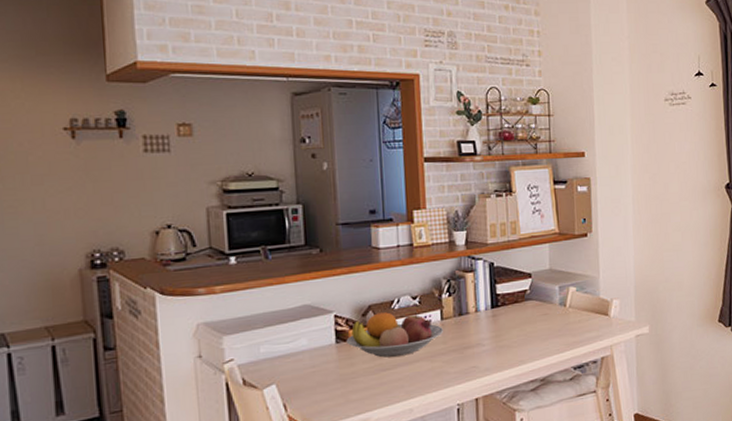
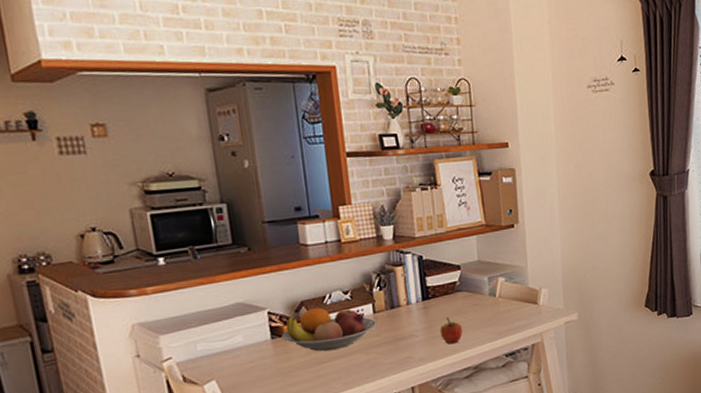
apple: none [507,326,530,355] -> present [440,317,462,344]

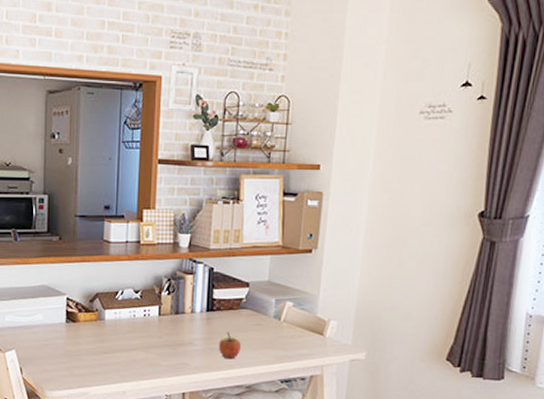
fruit bowl: present [281,306,377,352] -> none [75,301,161,343]

